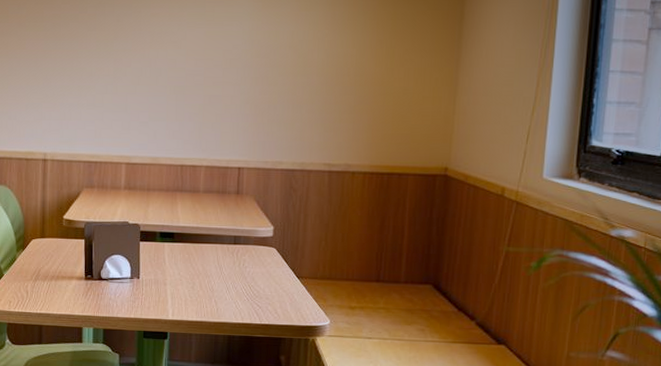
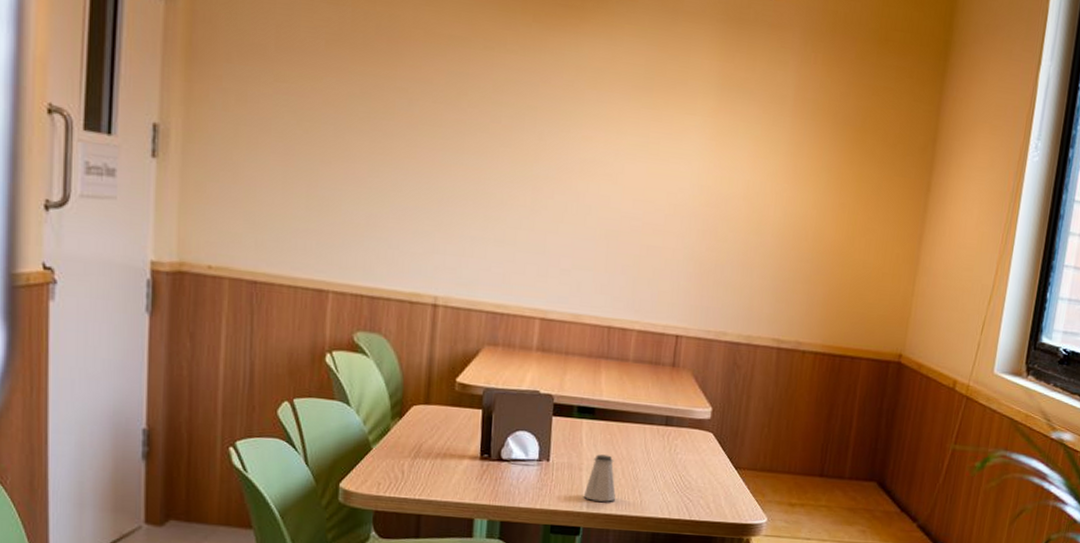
saltshaker: none [168,271,195,311] -> present [583,454,616,502]

